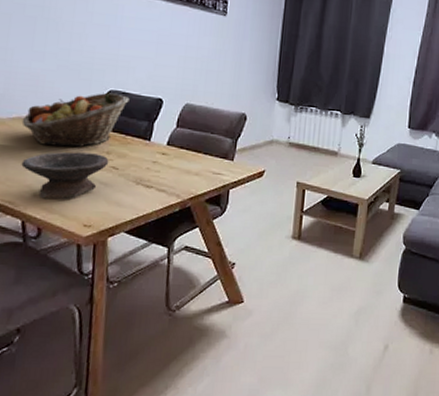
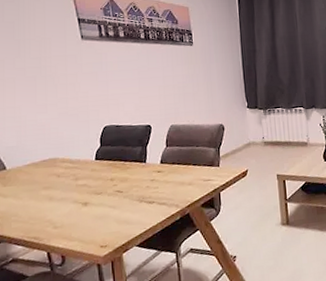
fruit basket: present [21,92,130,147] -> none [35,127,123,183]
bowl: present [21,151,109,199] -> none [40,182,114,230]

